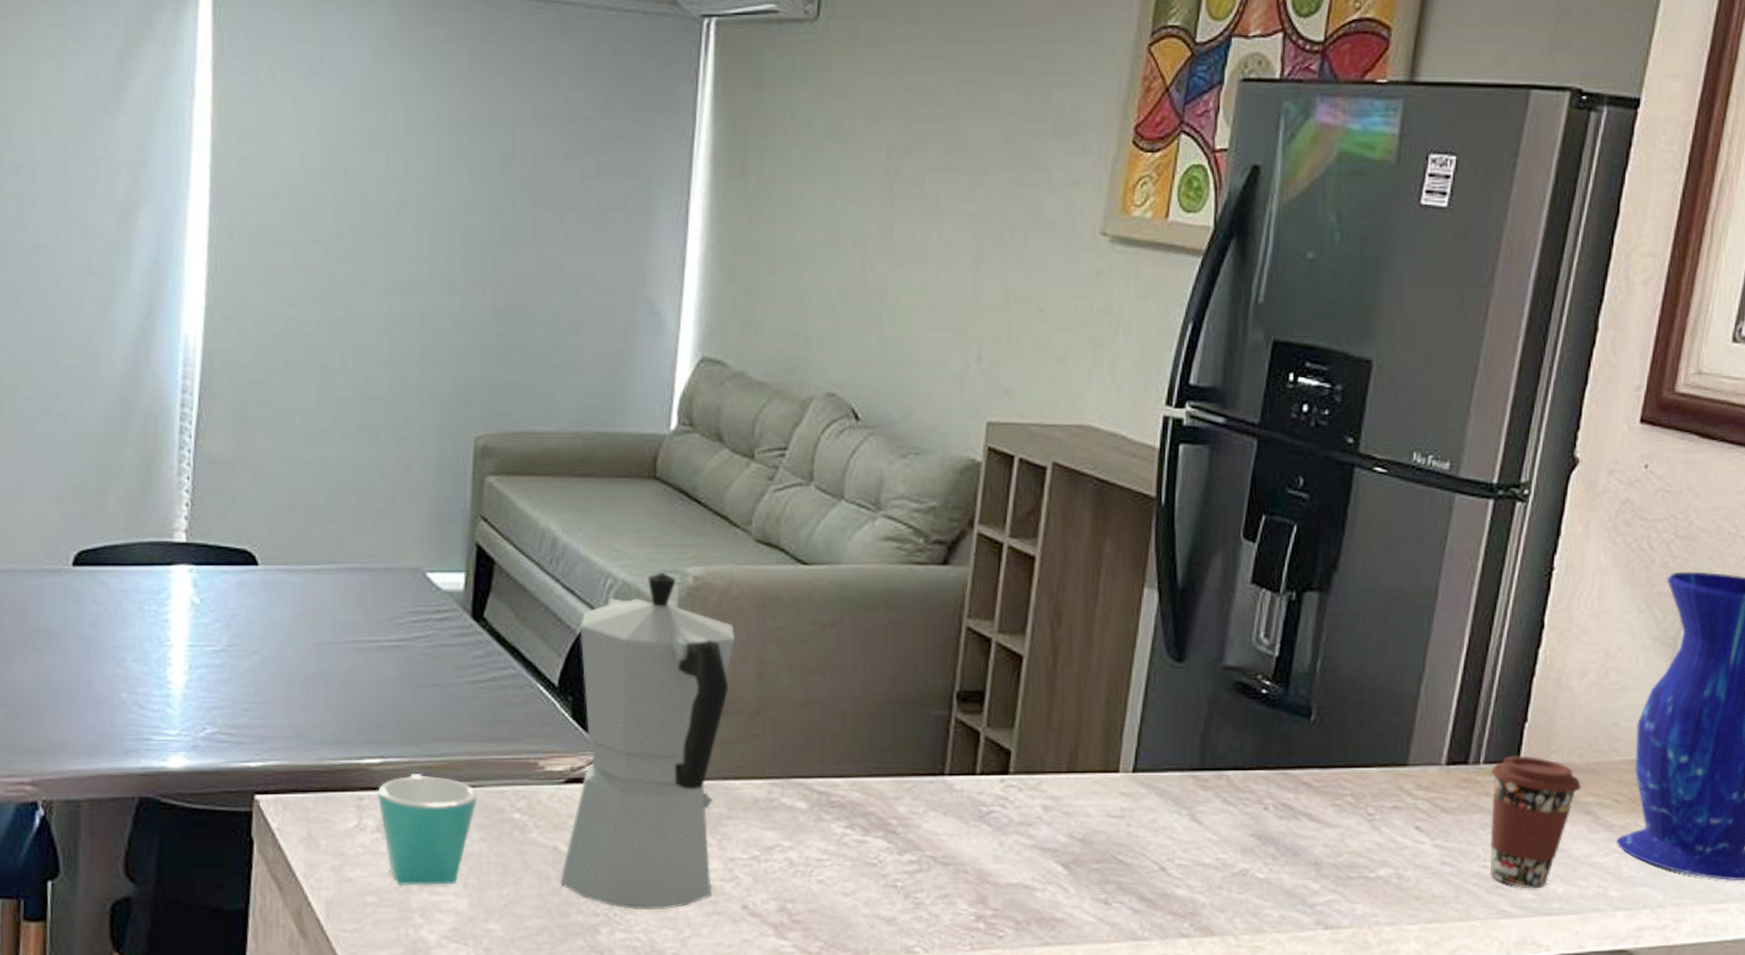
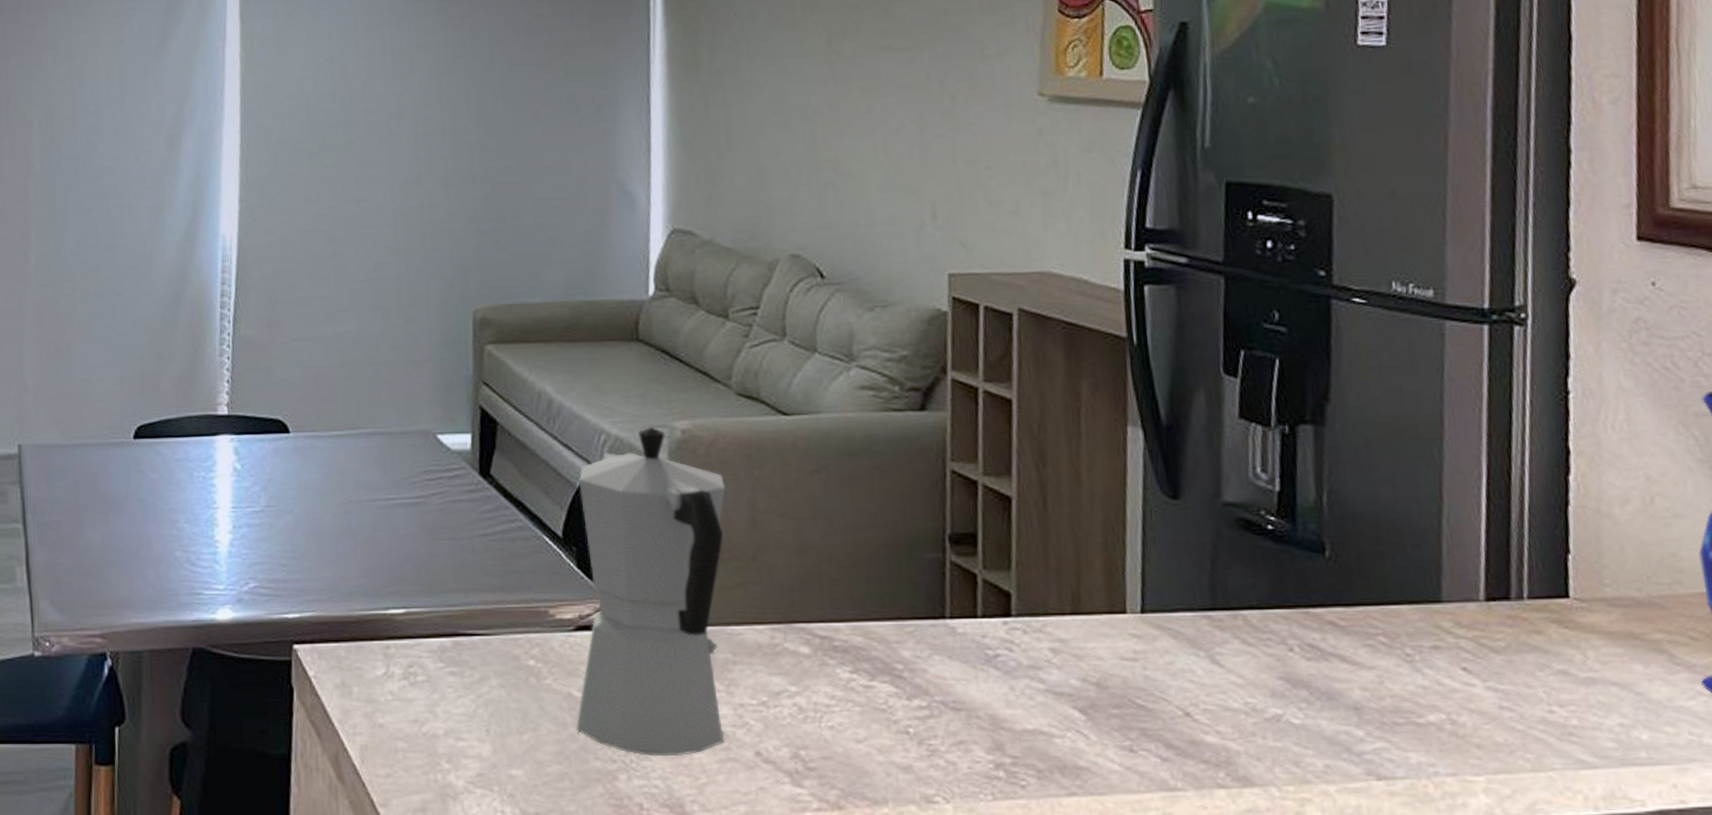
mug: present [377,774,478,885] -> none [402,623,494,731]
coffee cup: present [1490,756,1582,889] -> none [1538,590,1648,736]

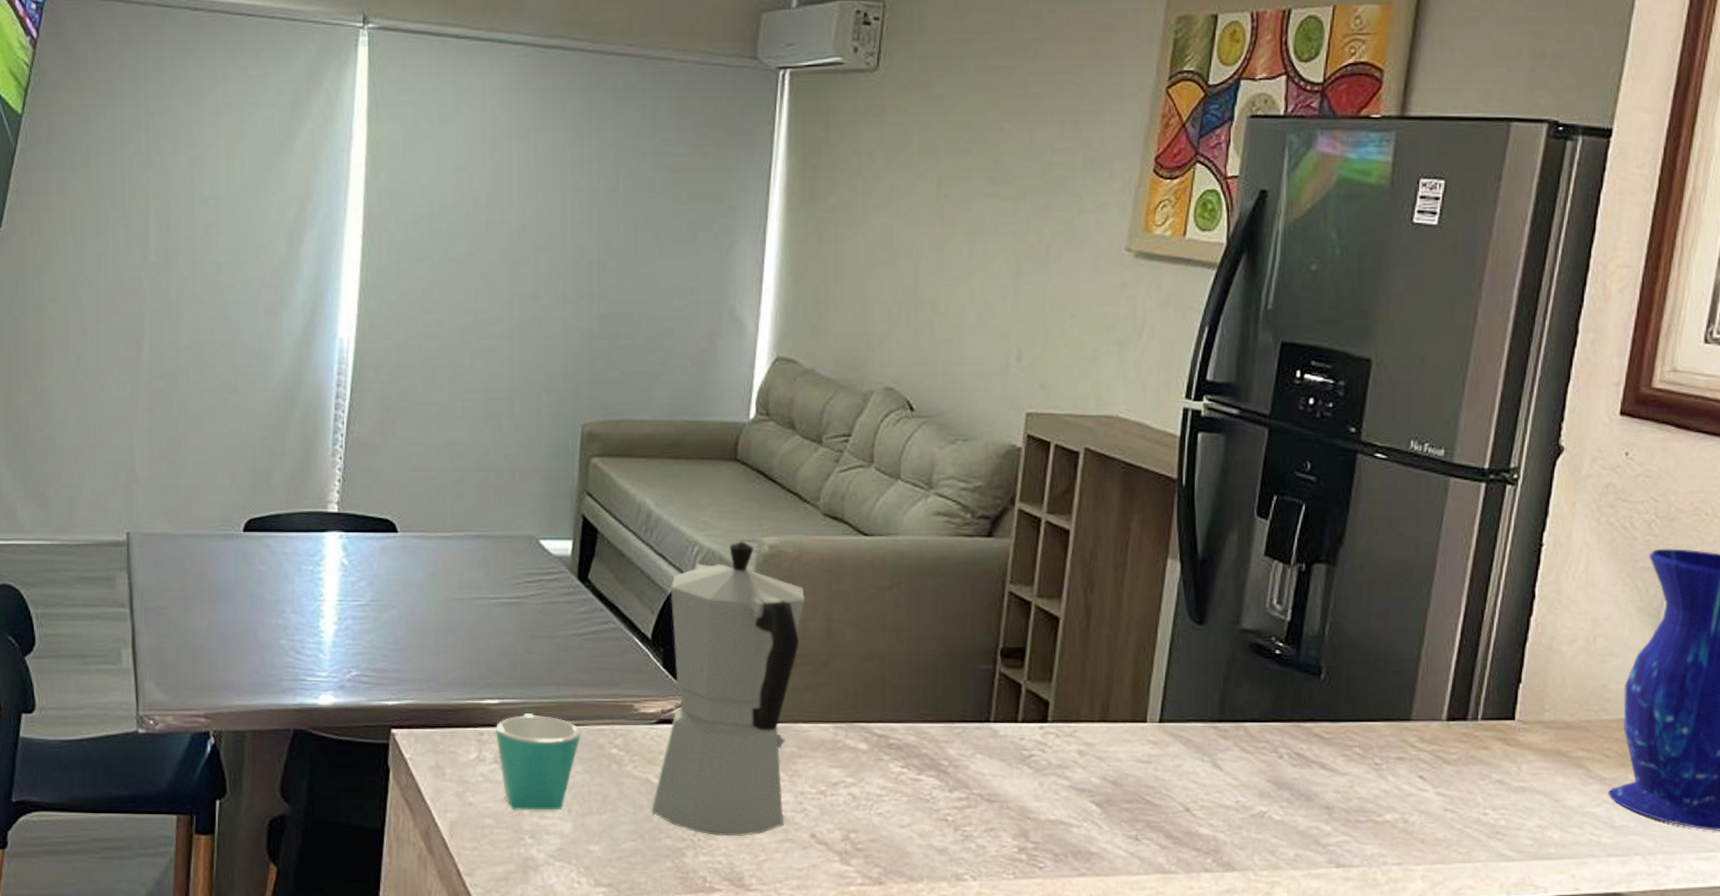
mug: none [402,623,494,731] -> present [495,713,581,811]

